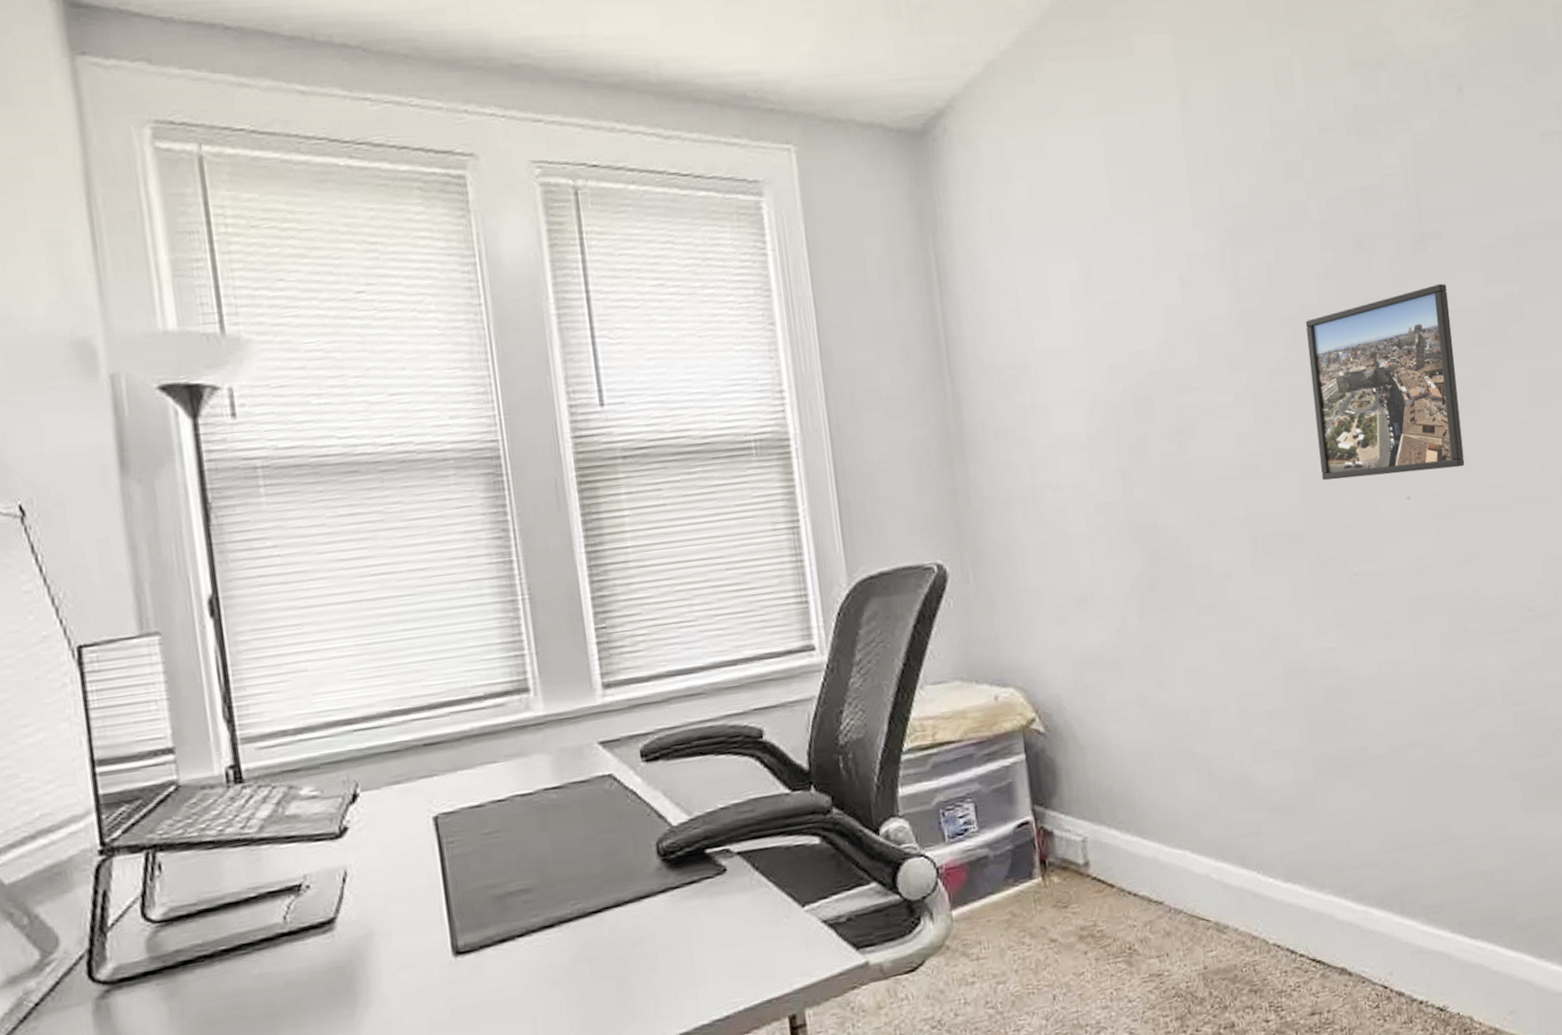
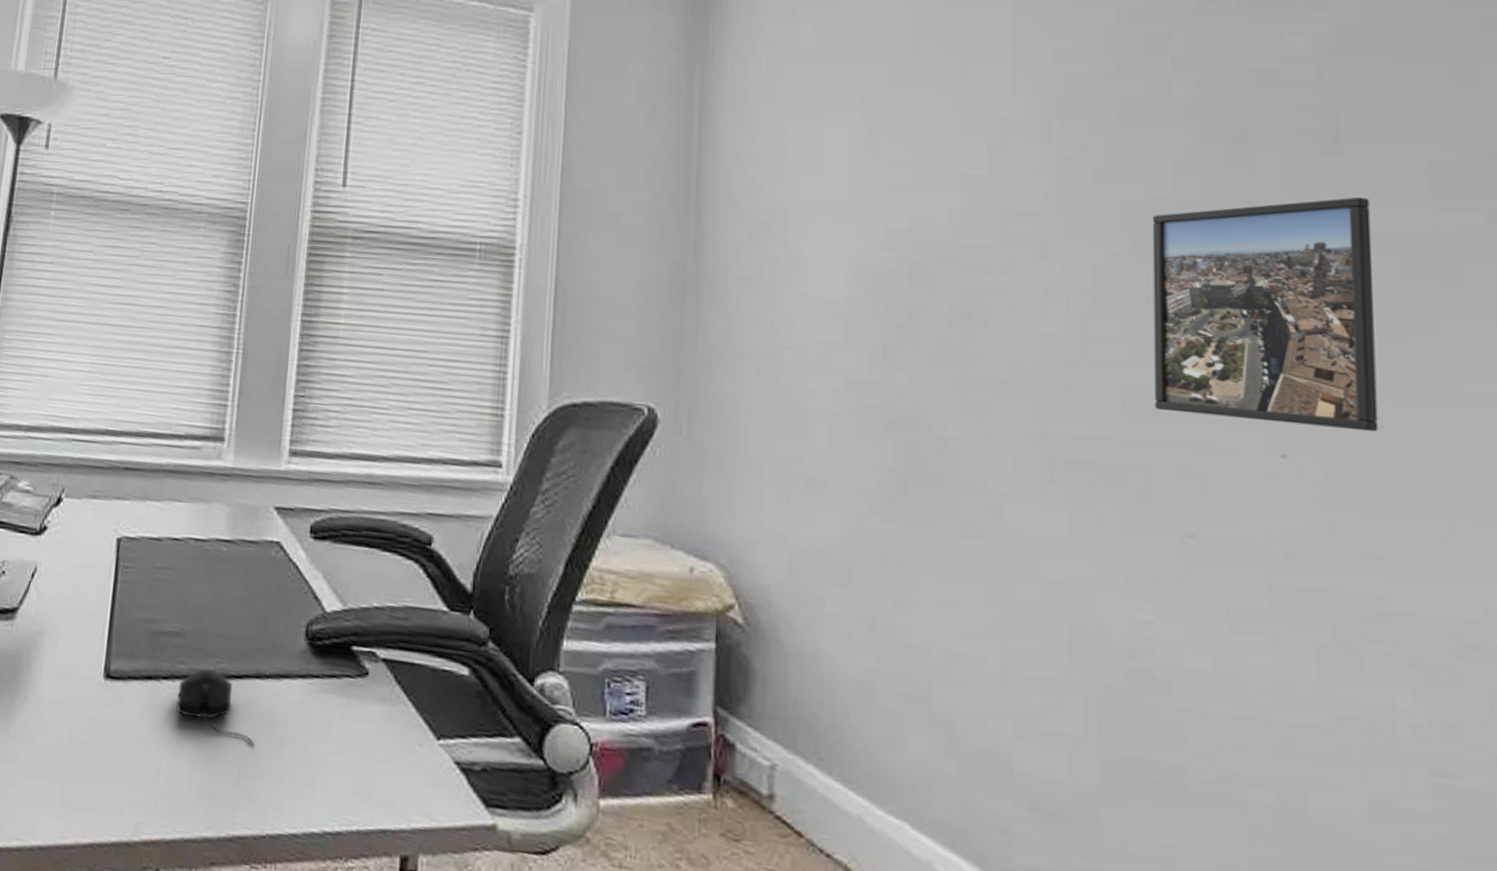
computer mouse: none [537,913,628,969] -> present [176,669,254,746]

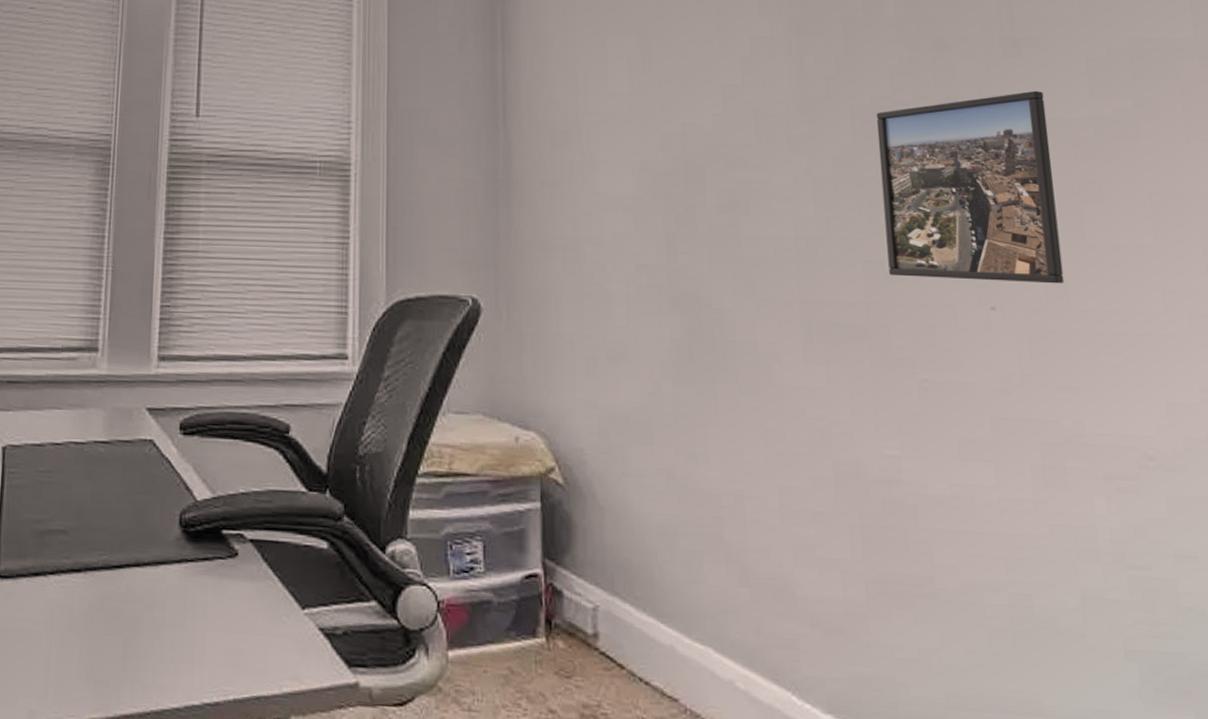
computer mouse: present [176,669,254,746] -> none [63,562,137,629]

